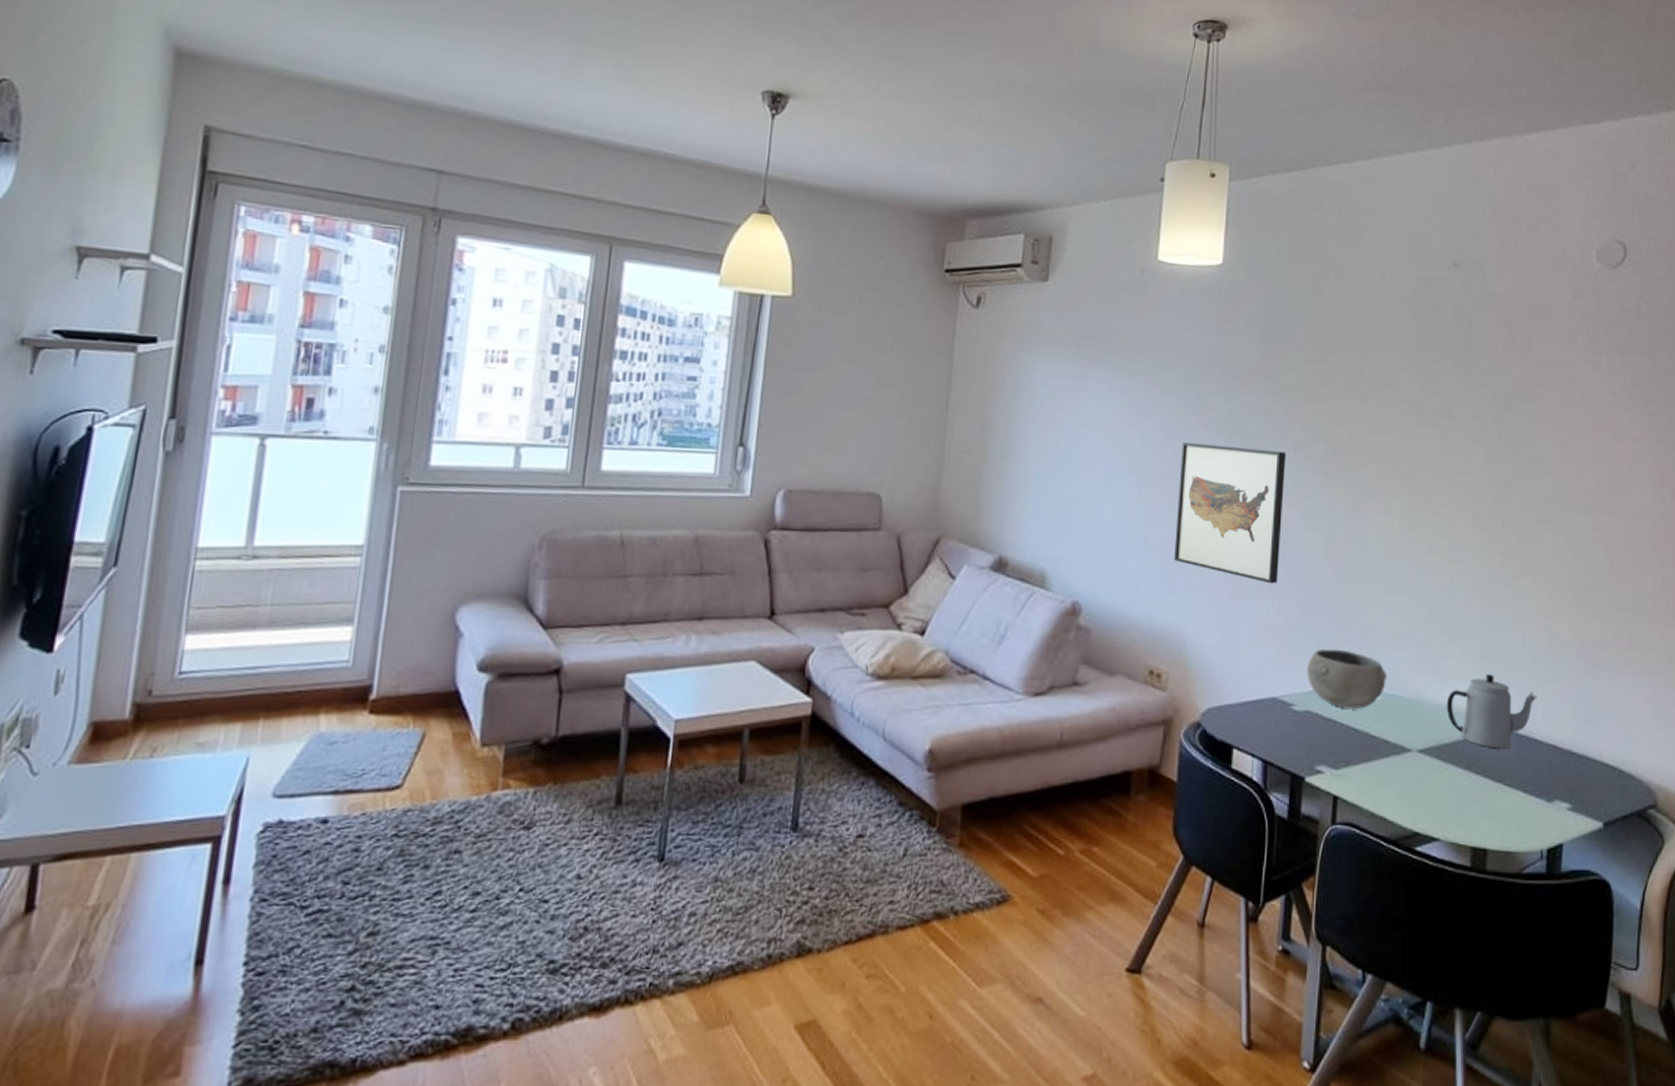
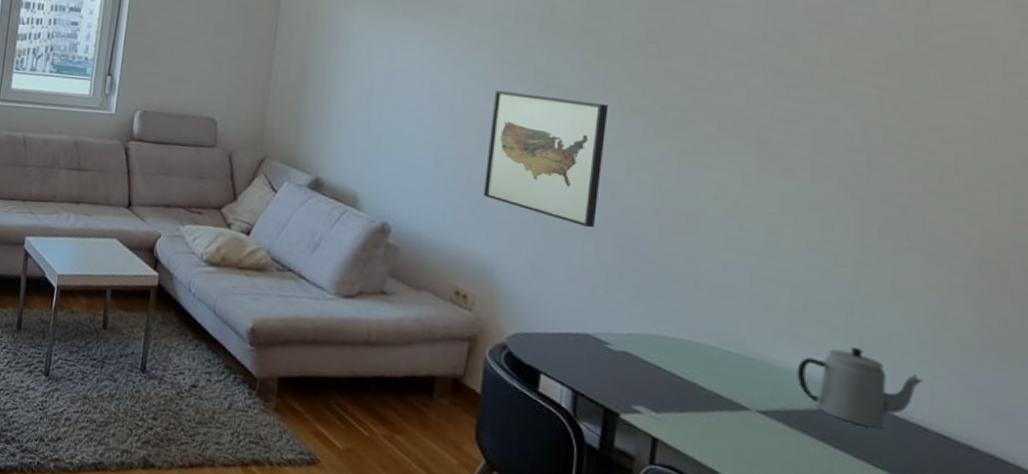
bowl: present [1307,648,1388,709] -> none [625,295,723,360]

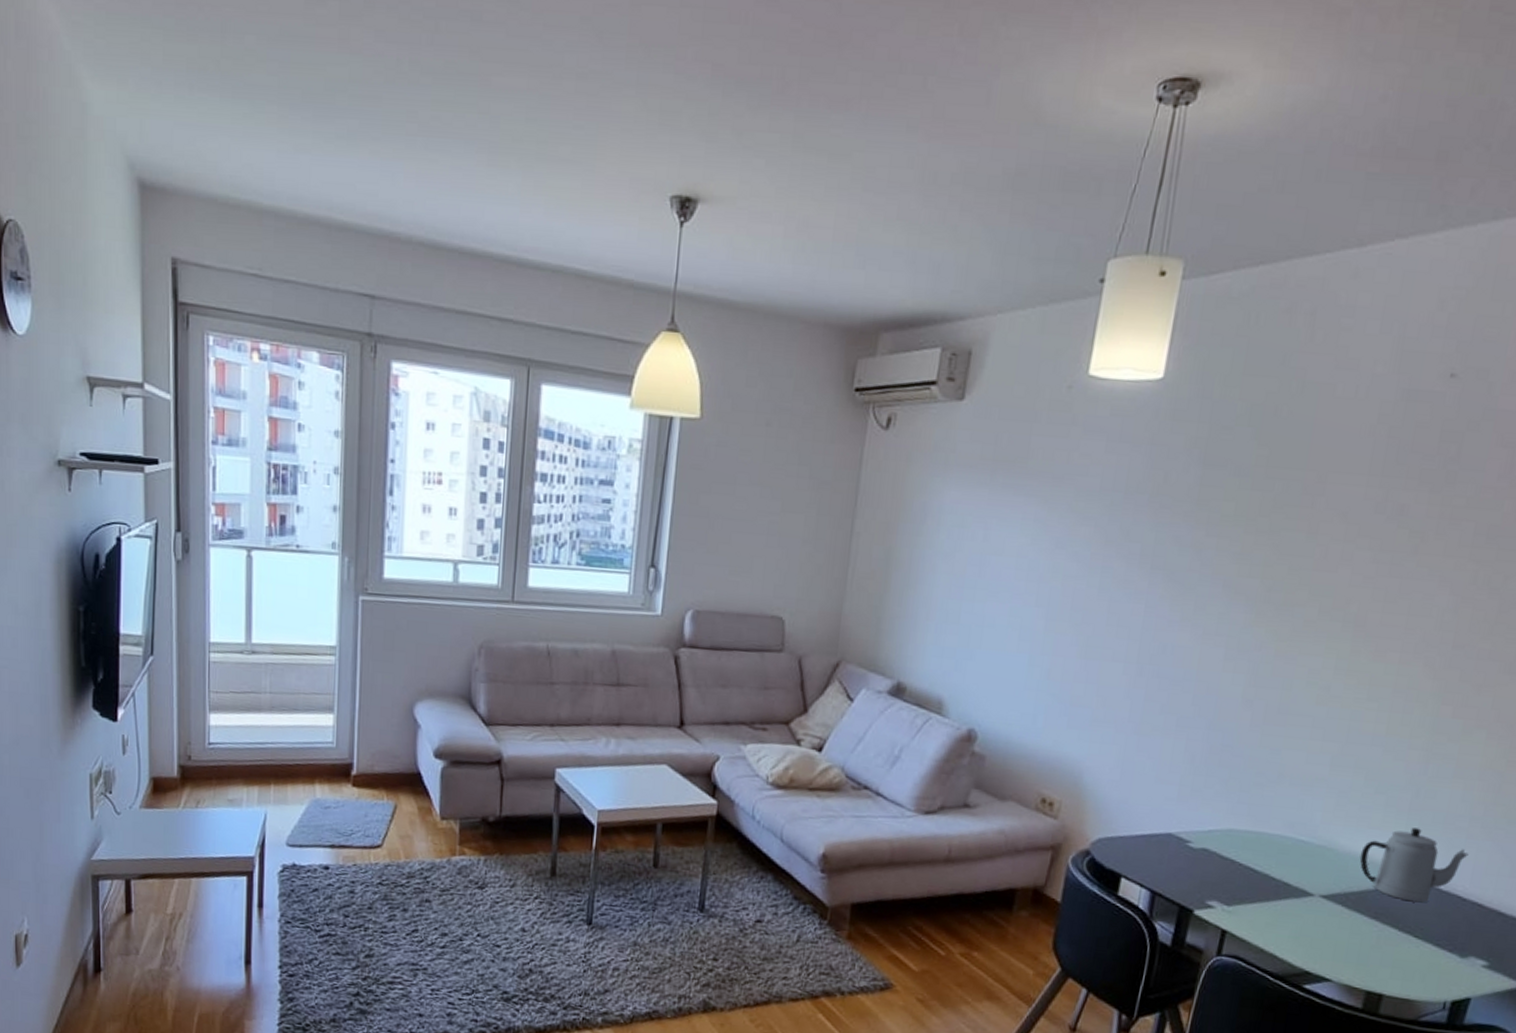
wall art: present [483,90,609,228] -> none [1077,574,1214,724]

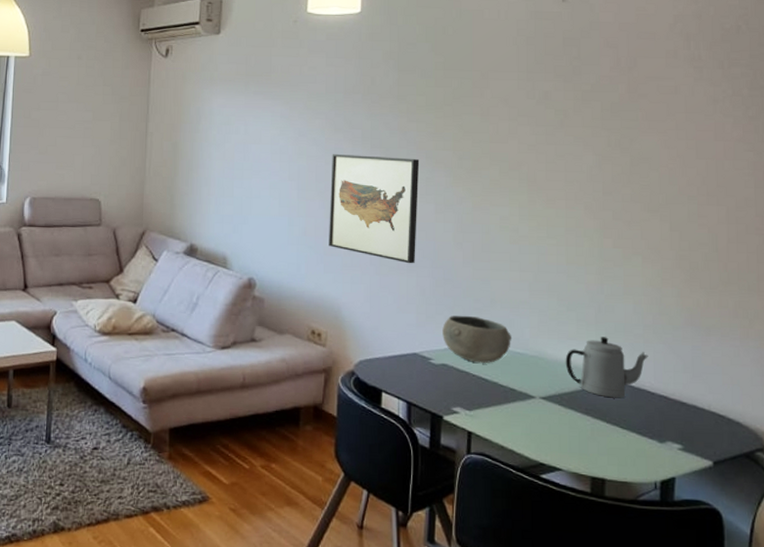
wall art: none [1077,574,1214,724] -> present [329,154,420,264]
bowl: none [1208,790,1298,851] -> present [442,315,512,363]

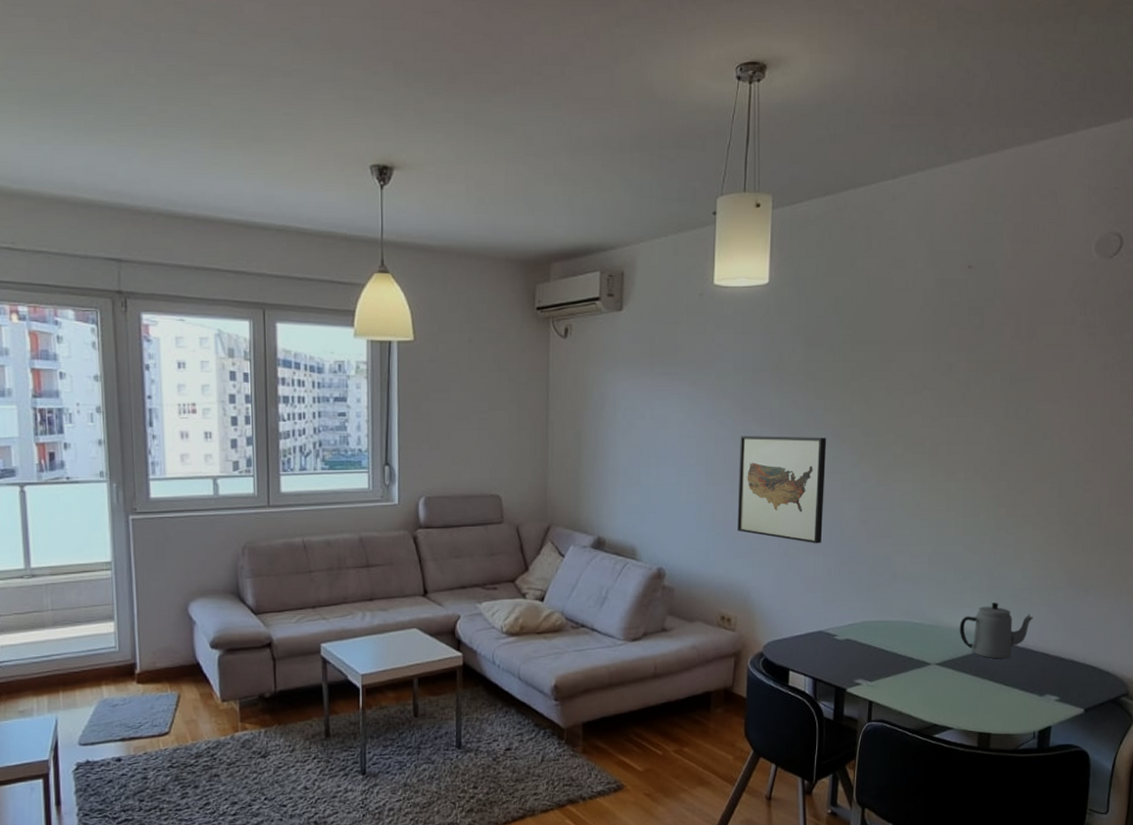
bowl: present [442,315,512,363] -> none [847,591,912,636]

